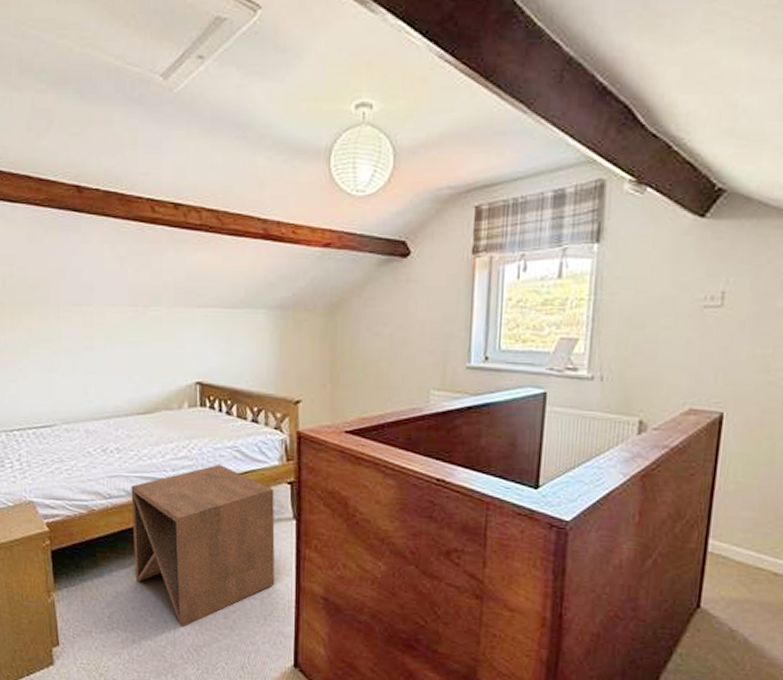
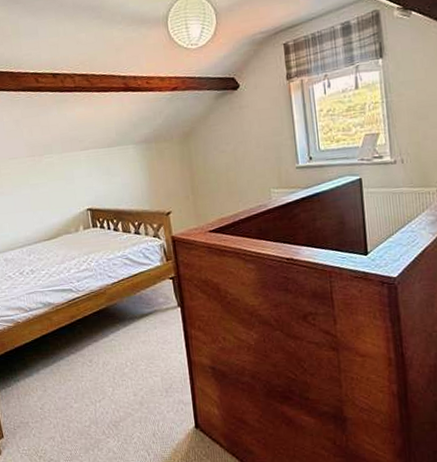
side table: present [131,465,275,628] -> none [46,271,171,408]

